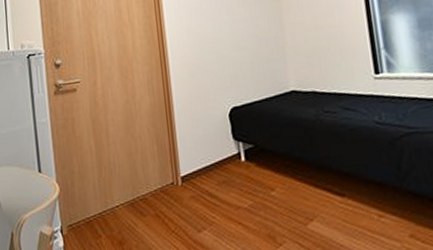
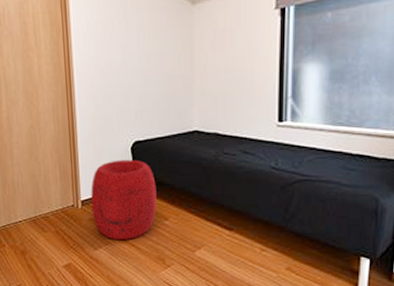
pouf: none [190,127,261,218] -> present [91,159,157,240]

